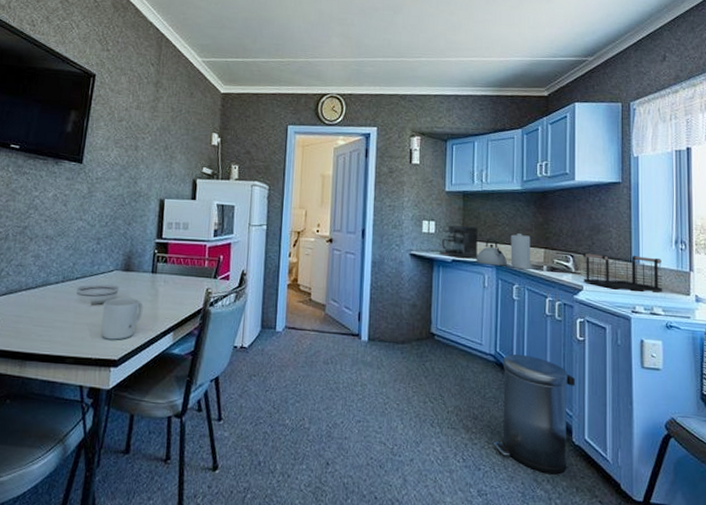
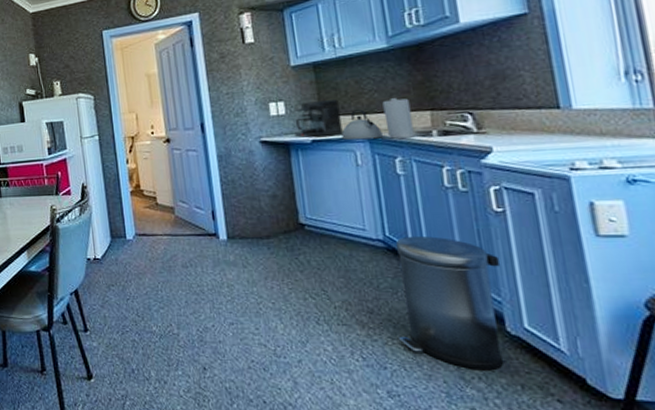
dish rack: present [582,252,663,293] -> none [484,98,615,146]

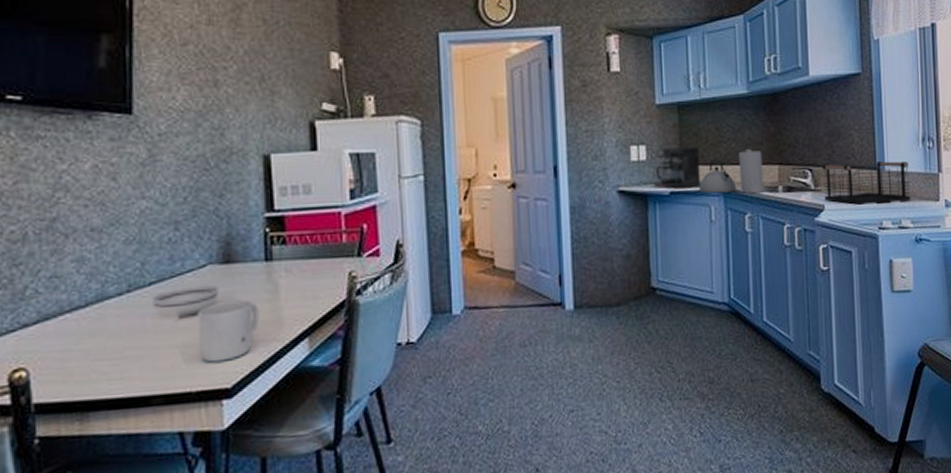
pedal bin: present [396,235,503,371] -> none [733,297,821,432]
dish rack: none [484,98,615,146] -> present [822,161,911,205]

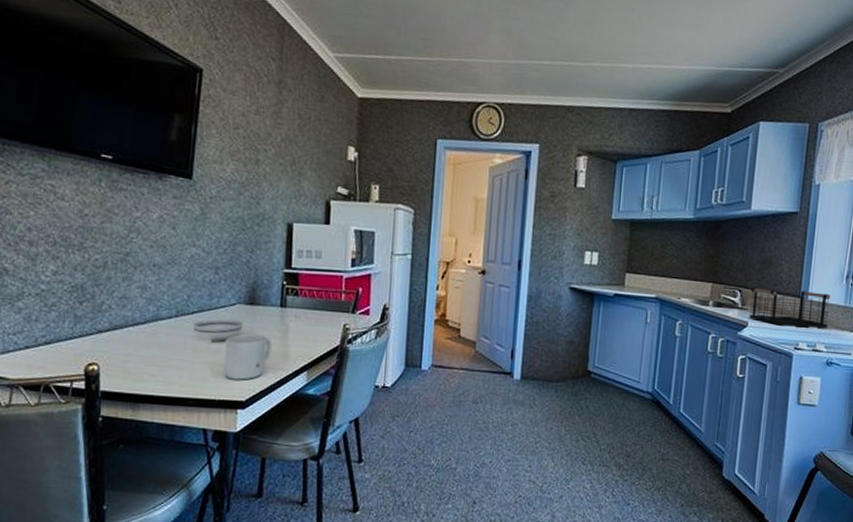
coffee maker: present [654,147,700,190] -> none [601,256,644,293]
kettle: present [699,160,737,193] -> none [639,271,673,301]
paper towel holder: present [738,149,764,193] -> none [676,266,699,304]

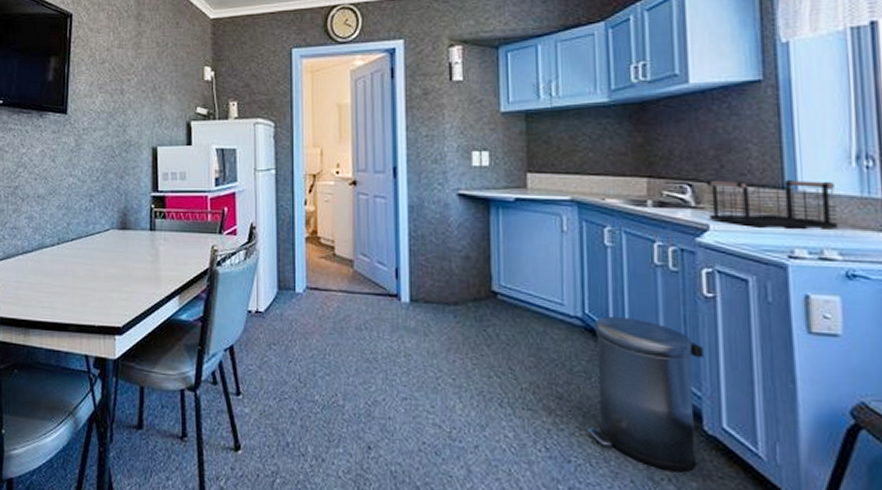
bowl: present [192,318,244,342] -> none [72,244,117,267]
mug: present [224,333,272,380] -> none [101,258,144,306]
pedal bin: none [643,391,731,508] -> present [586,316,703,473]

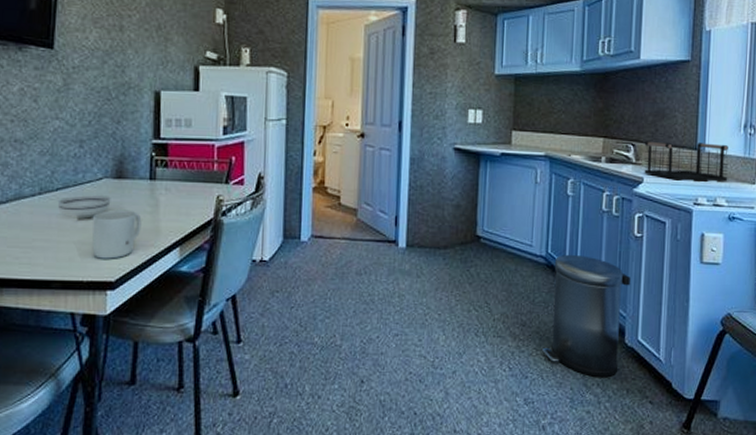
bowl: none [72,244,117,267] -> present [57,194,111,219]
mug: none [101,258,144,306] -> present [91,209,142,259]

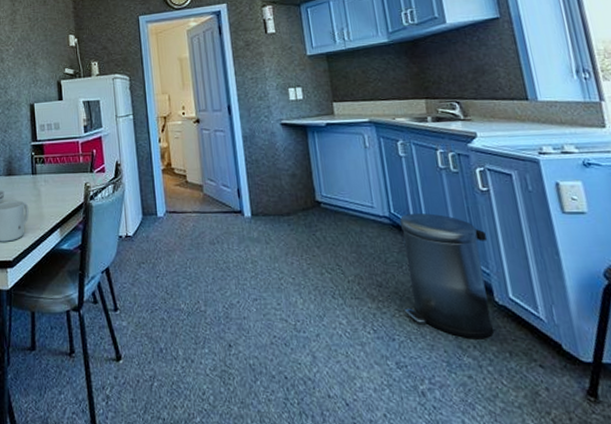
dish rack: present [644,141,729,182] -> none [469,92,572,132]

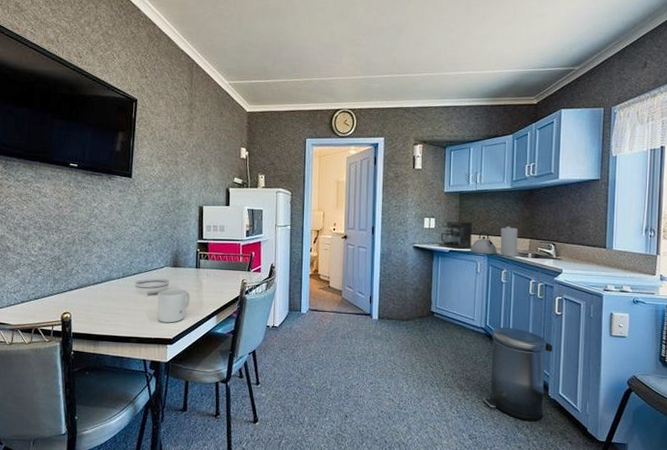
coffee maker: none [310,87,353,122] -> present [439,221,472,249]
kettle: none [351,96,388,124] -> present [470,232,498,255]
paper towel holder: none [385,87,413,124] -> present [500,226,518,257]

